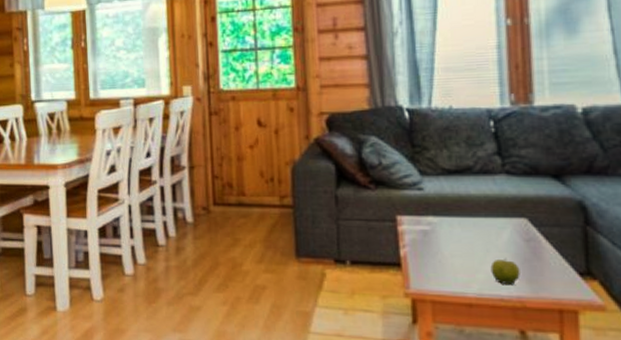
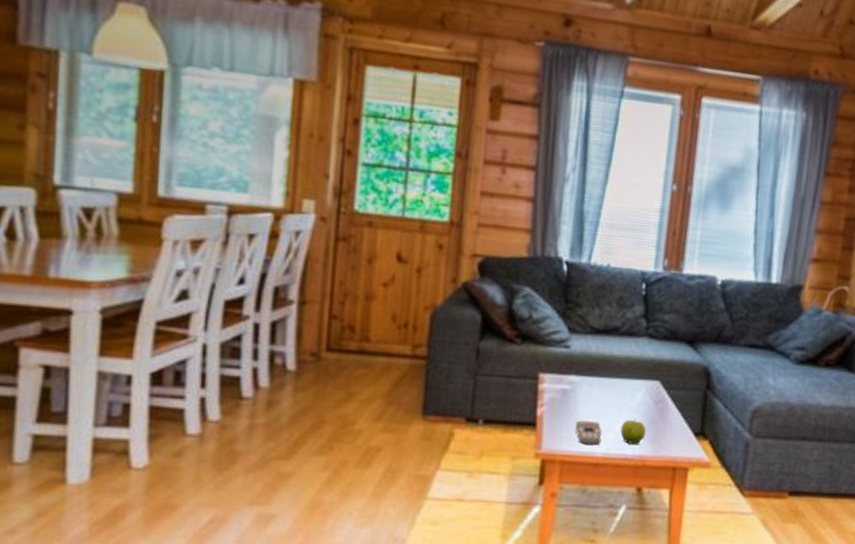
remote control: none [442,260,471,286] -> present [576,420,602,446]

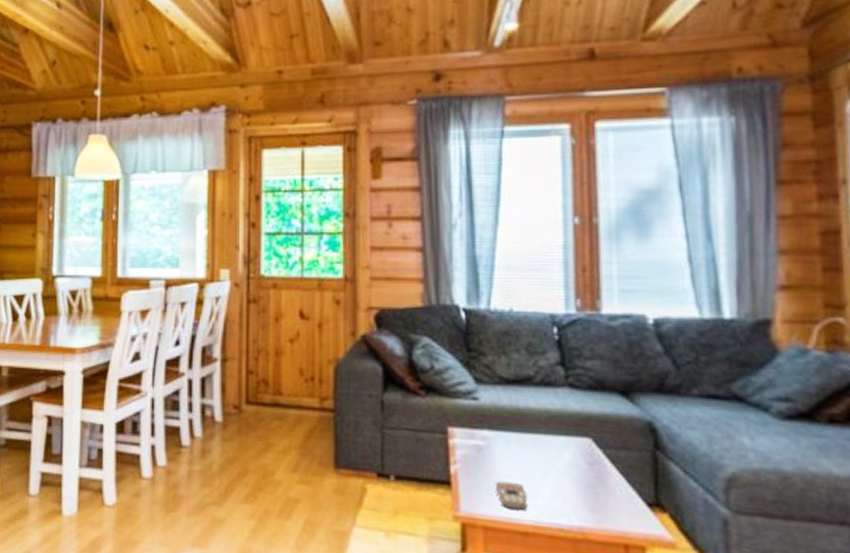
fruit: present [620,419,646,445] -> none [550,482,583,514]

